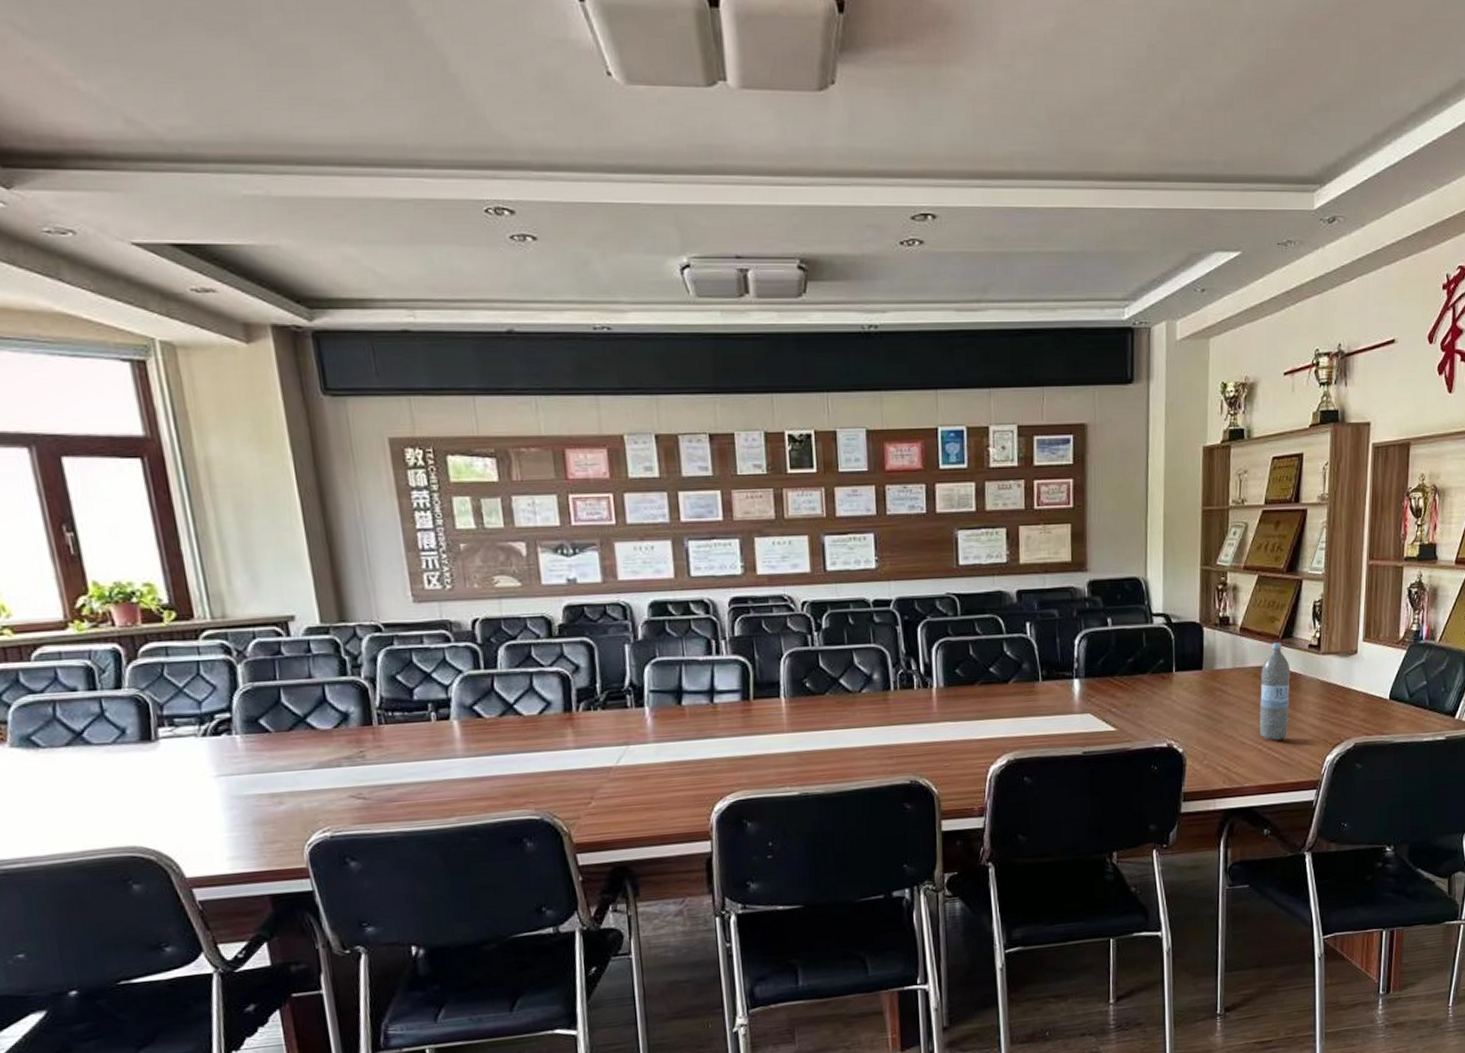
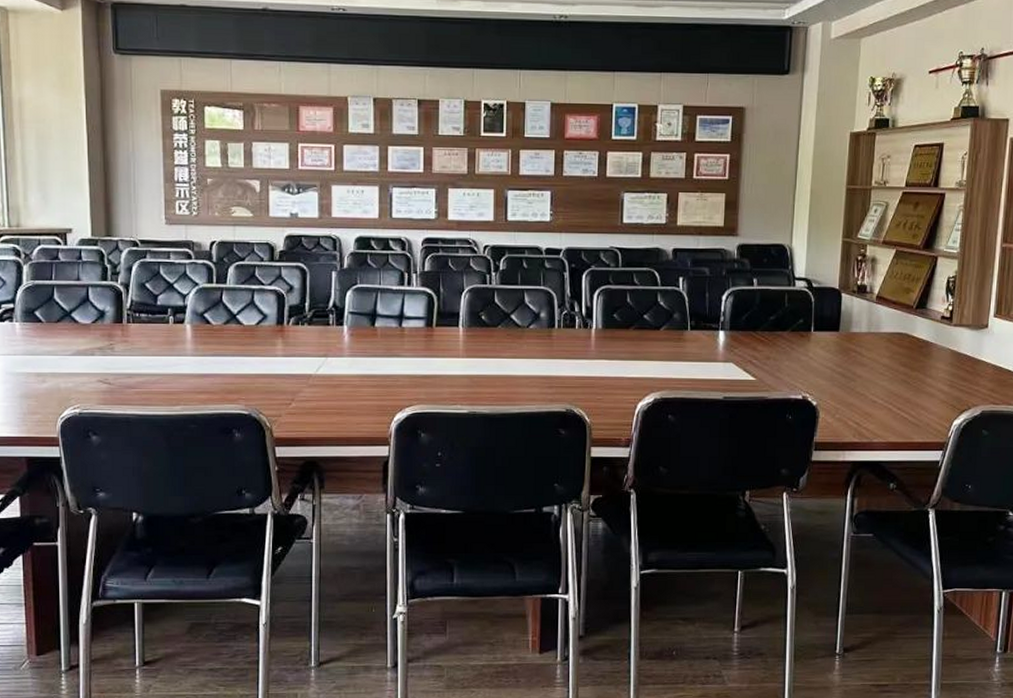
water bottle: present [1259,642,1290,741] -> none [890,312,923,402]

